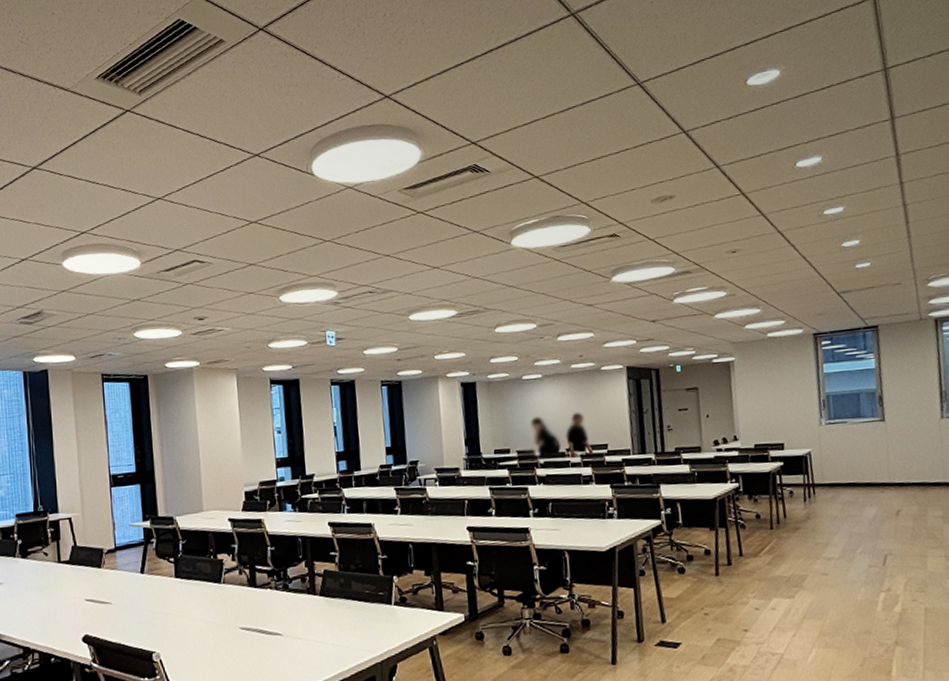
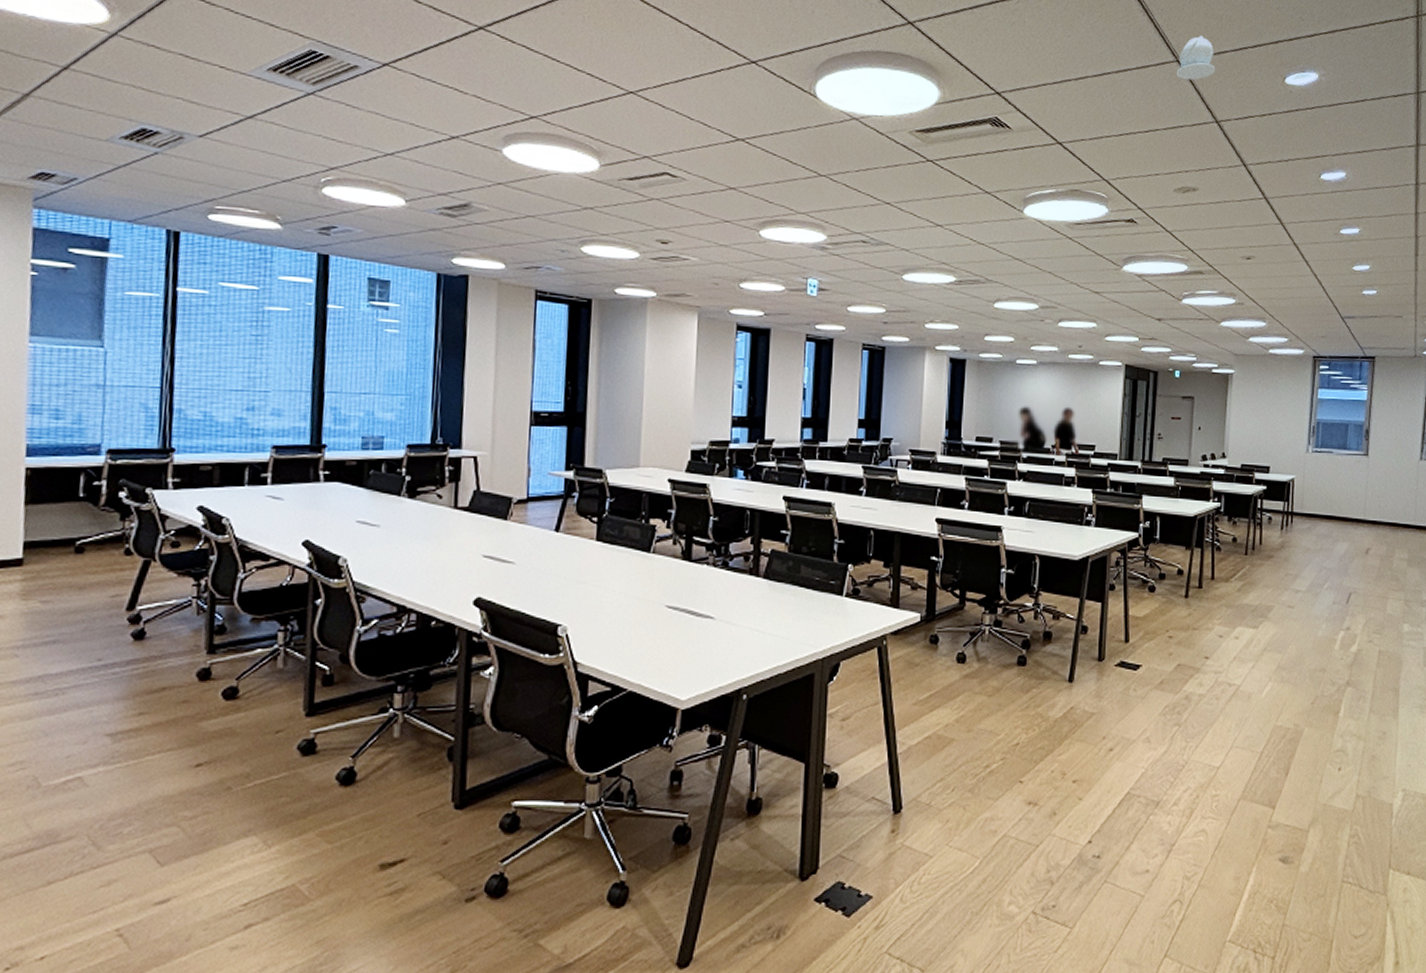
security camera: none [638,56,677,100] -> present [1176,35,1216,80]

